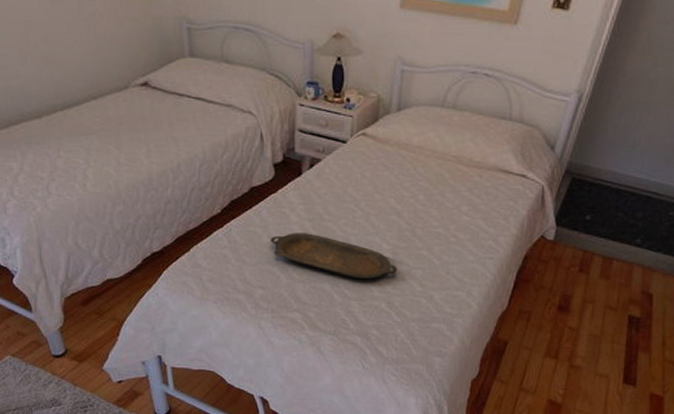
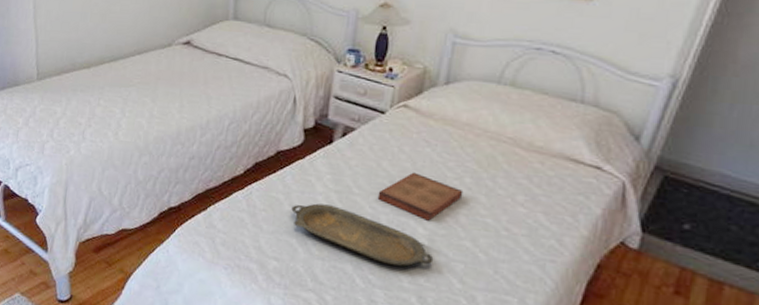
book: none [346,195,419,237] -> present [377,172,464,221]

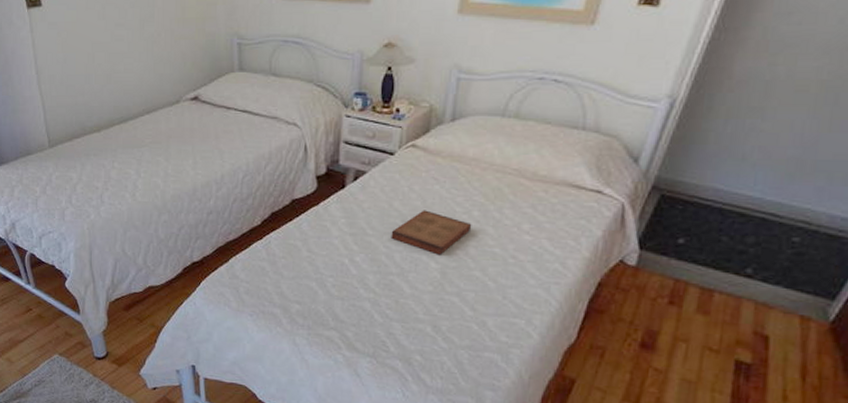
serving tray: present [291,203,434,267] -> none [309,247,446,300]

